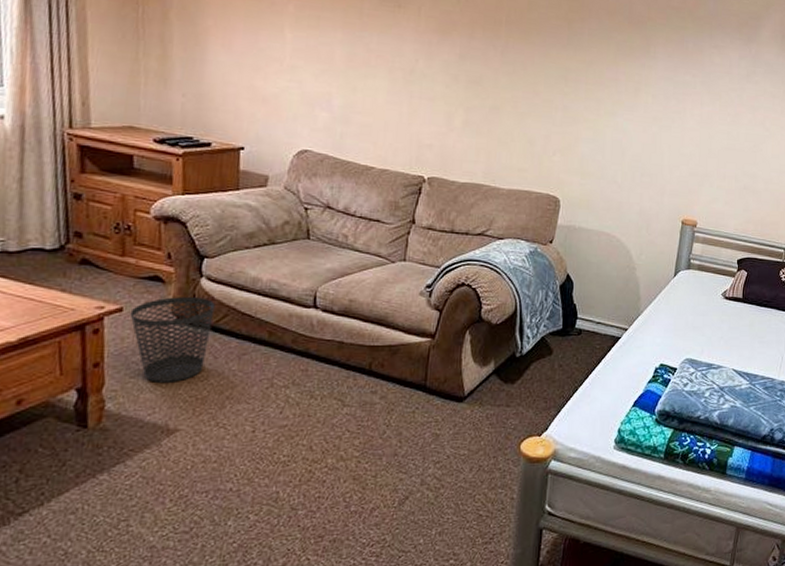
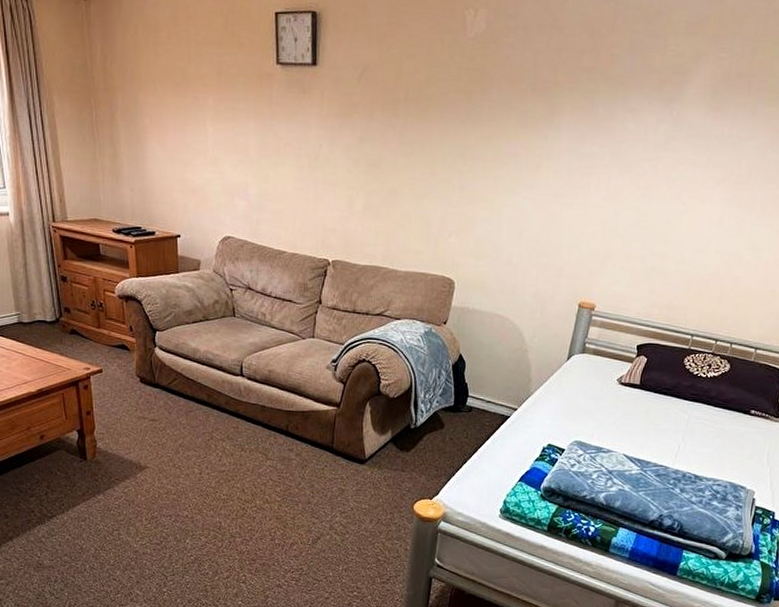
wastebasket: present [130,297,215,382] -> none [107,362,167,430]

